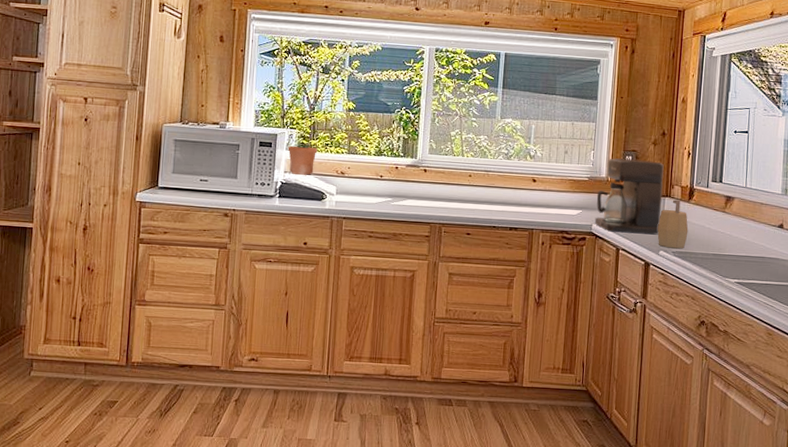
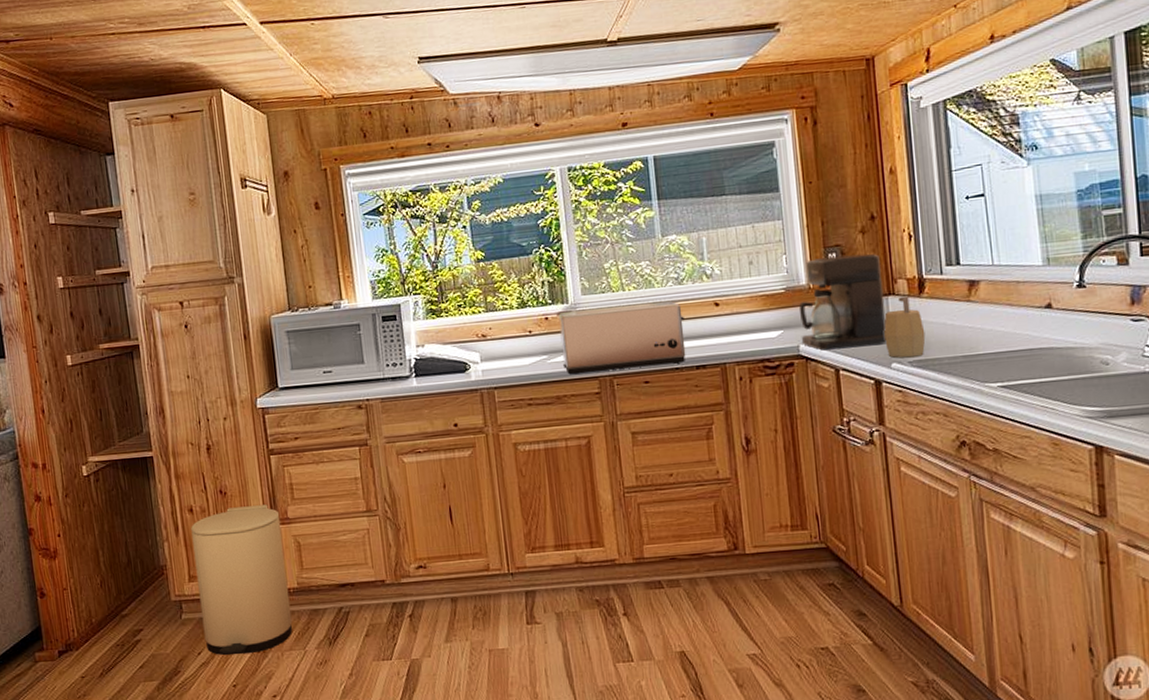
pedal bin: none [48,284,138,414] -> present [191,504,292,655]
planter: present [288,145,318,175] -> none [415,311,450,347]
toaster: none [403,165,507,223] -> present [558,300,686,375]

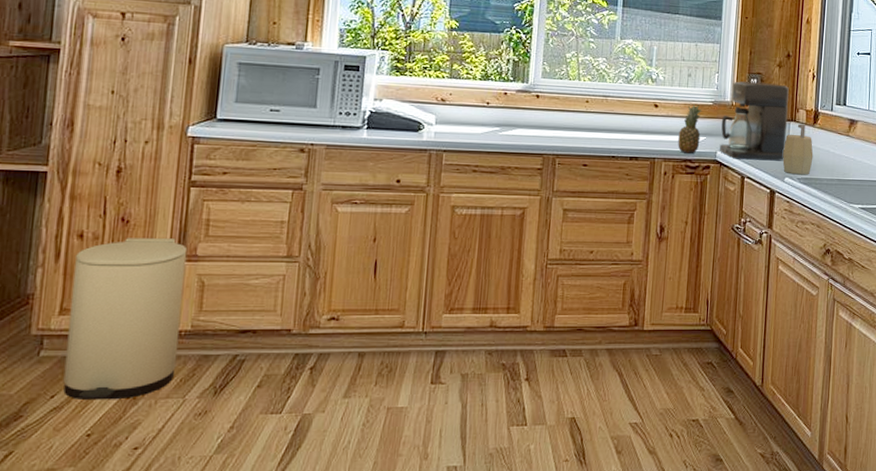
toaster: present [558,300,686,375] -> none [513,90,627,152]
fruit: none [749,295,777,353] -> present [678,104,702,154]

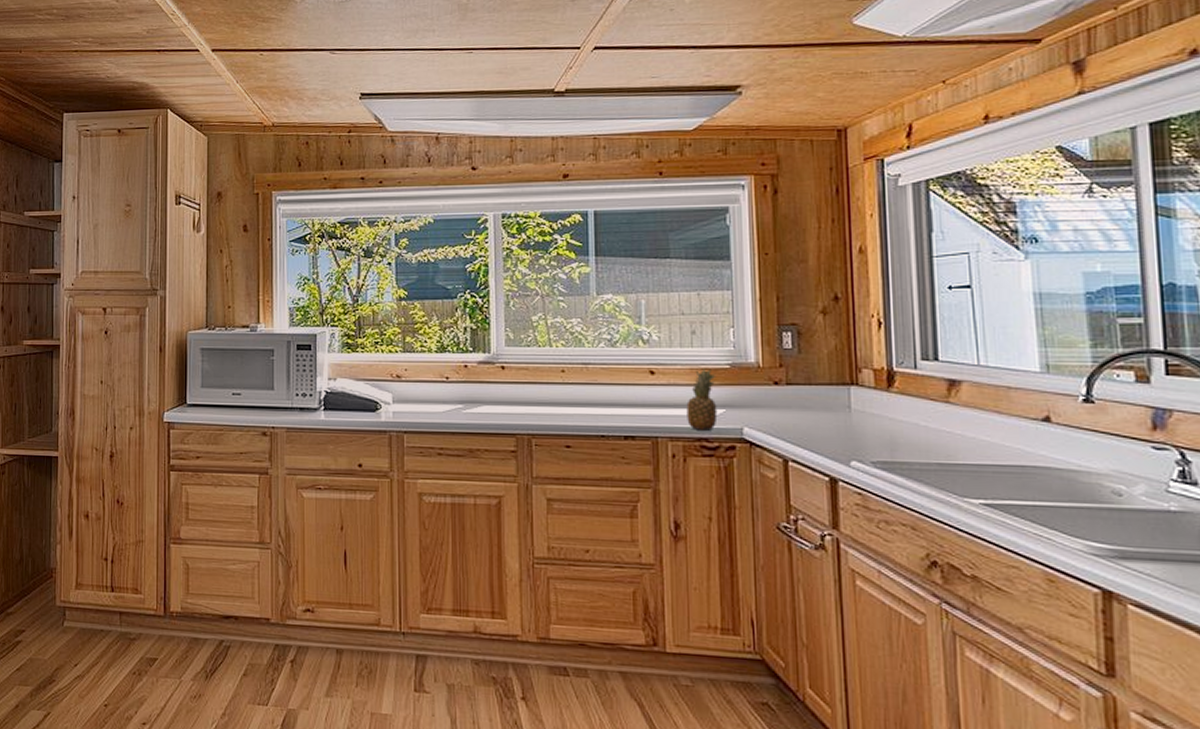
pedal bin: present [63,238,188,400] -> none [83,519,172,674]
coffee maker: present [720,81,789,161] -> none [745,336,847,439]
soap dispenser: present [782,124,814,175] -> none [843,388,893,458]

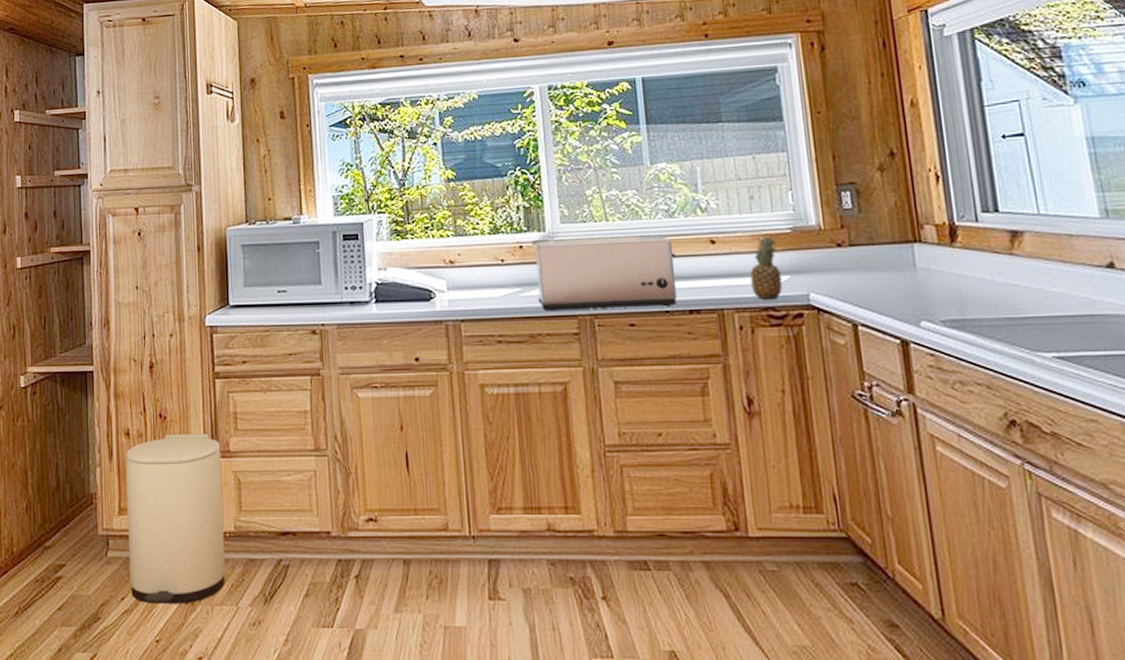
pedal bin: none [83,519,172,674] -> present [126,434,226,604]
toaster: none [478,361,615,431] -> present [534,235,678,311]

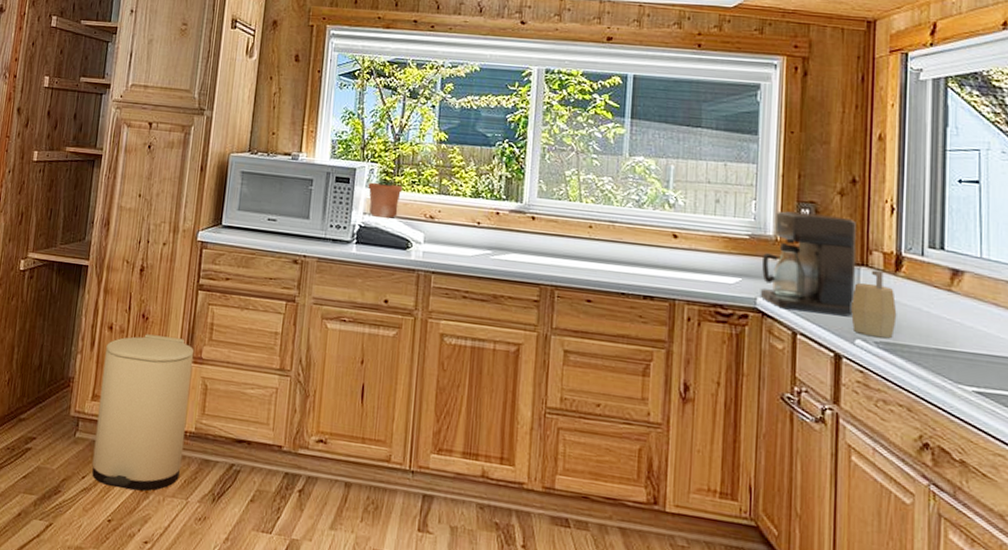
planter: none [378,232,416,271] -> present [368,181,403,218]
toaster: present [534,235,678,311] -> none [506,211,639,289]
fruit: present [750,234,783,299] -> none [704,237,736,298]
coffee maker: none [808,194,914,301] -> present [761,211,857,317]
soap dispenser: none [909,244,961,316] -> present [851,270,897,339]

